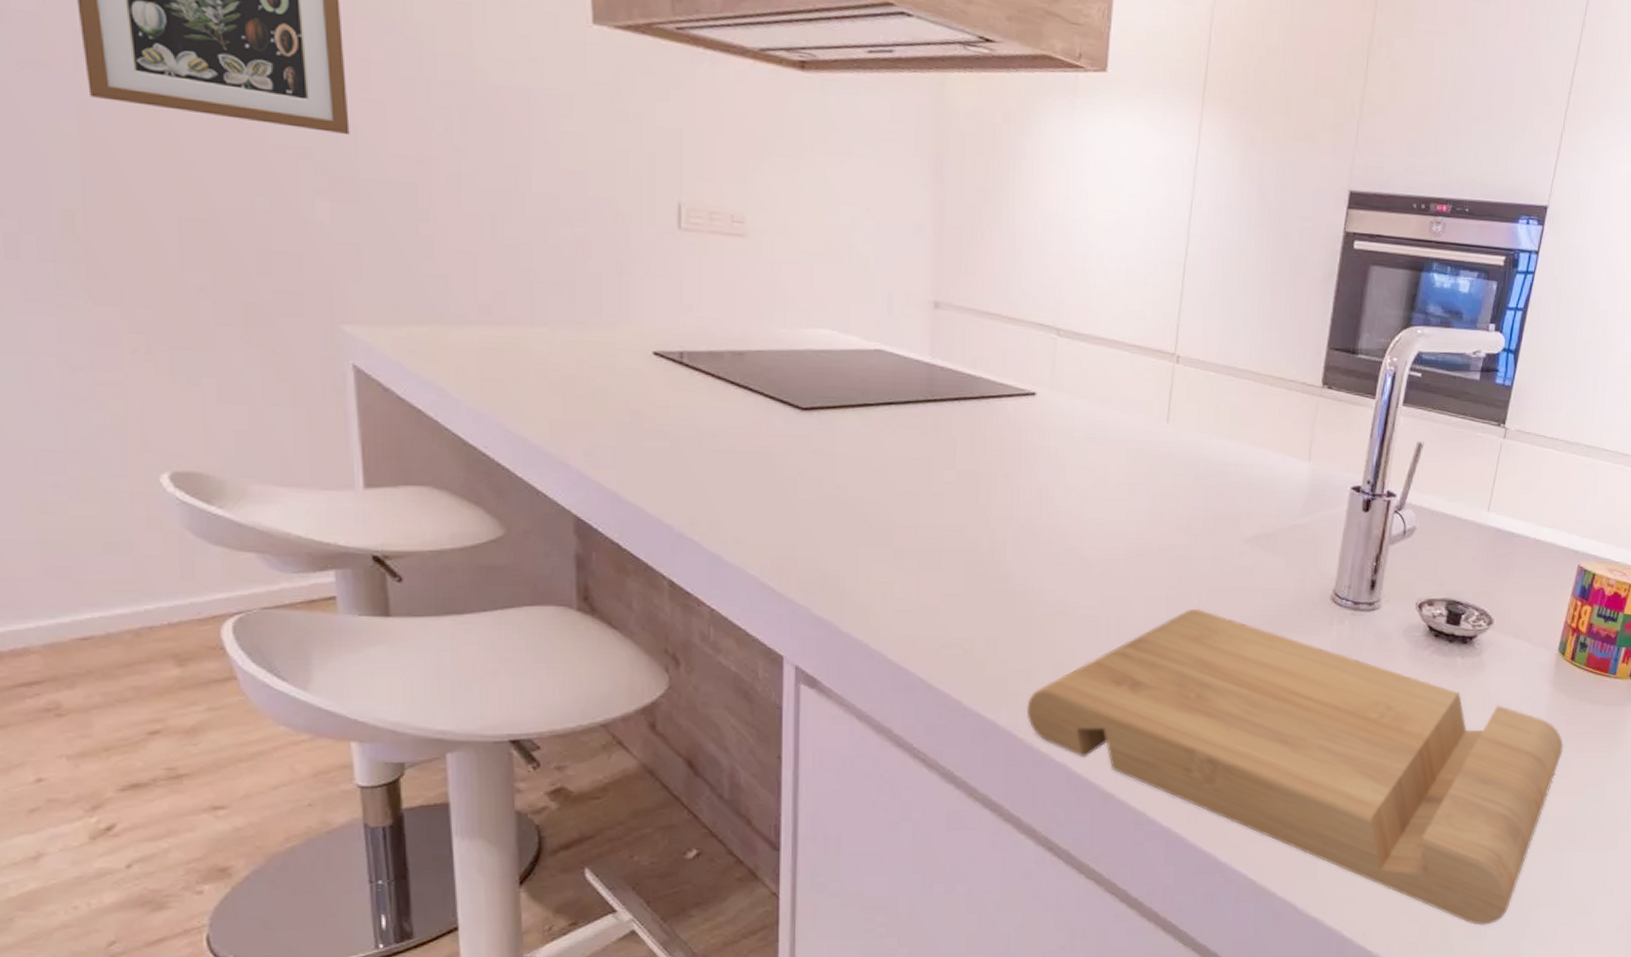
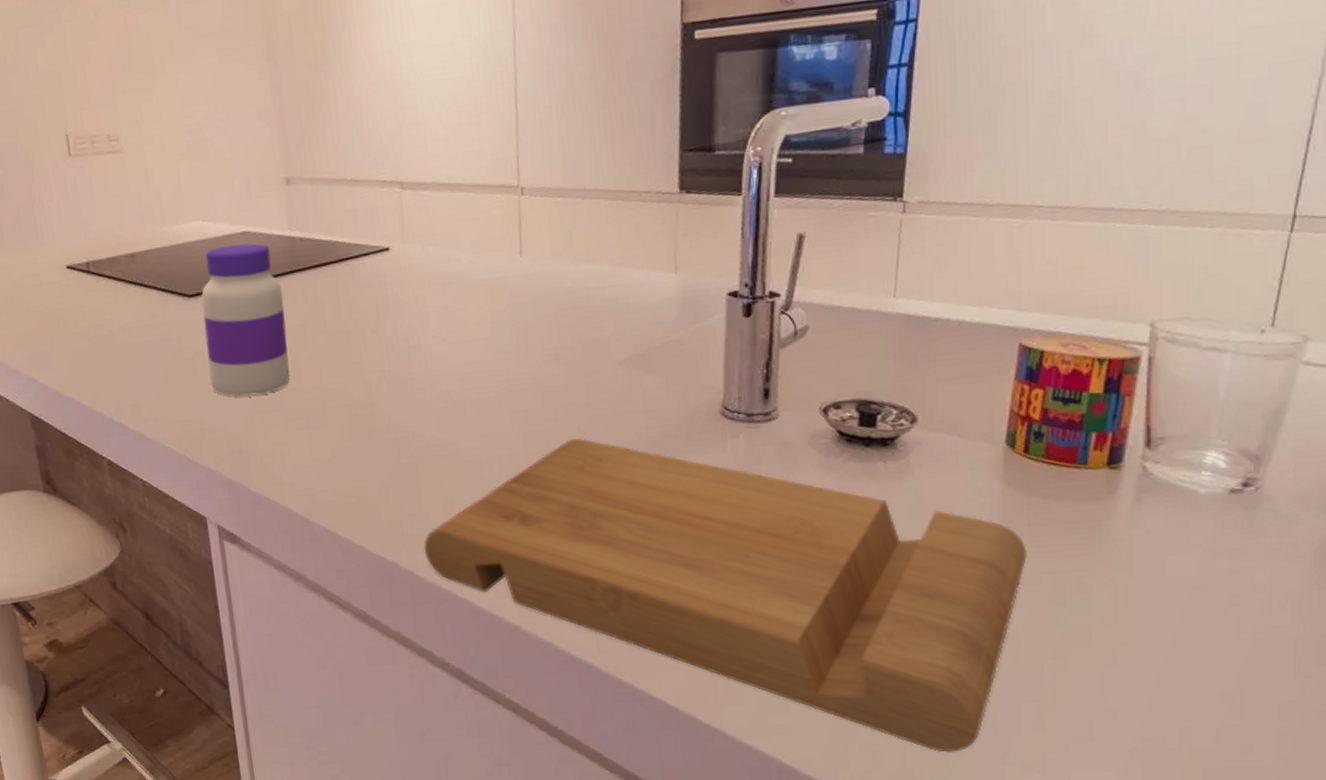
jar: none [813,361,912,527] -> present [201,243,290,397]

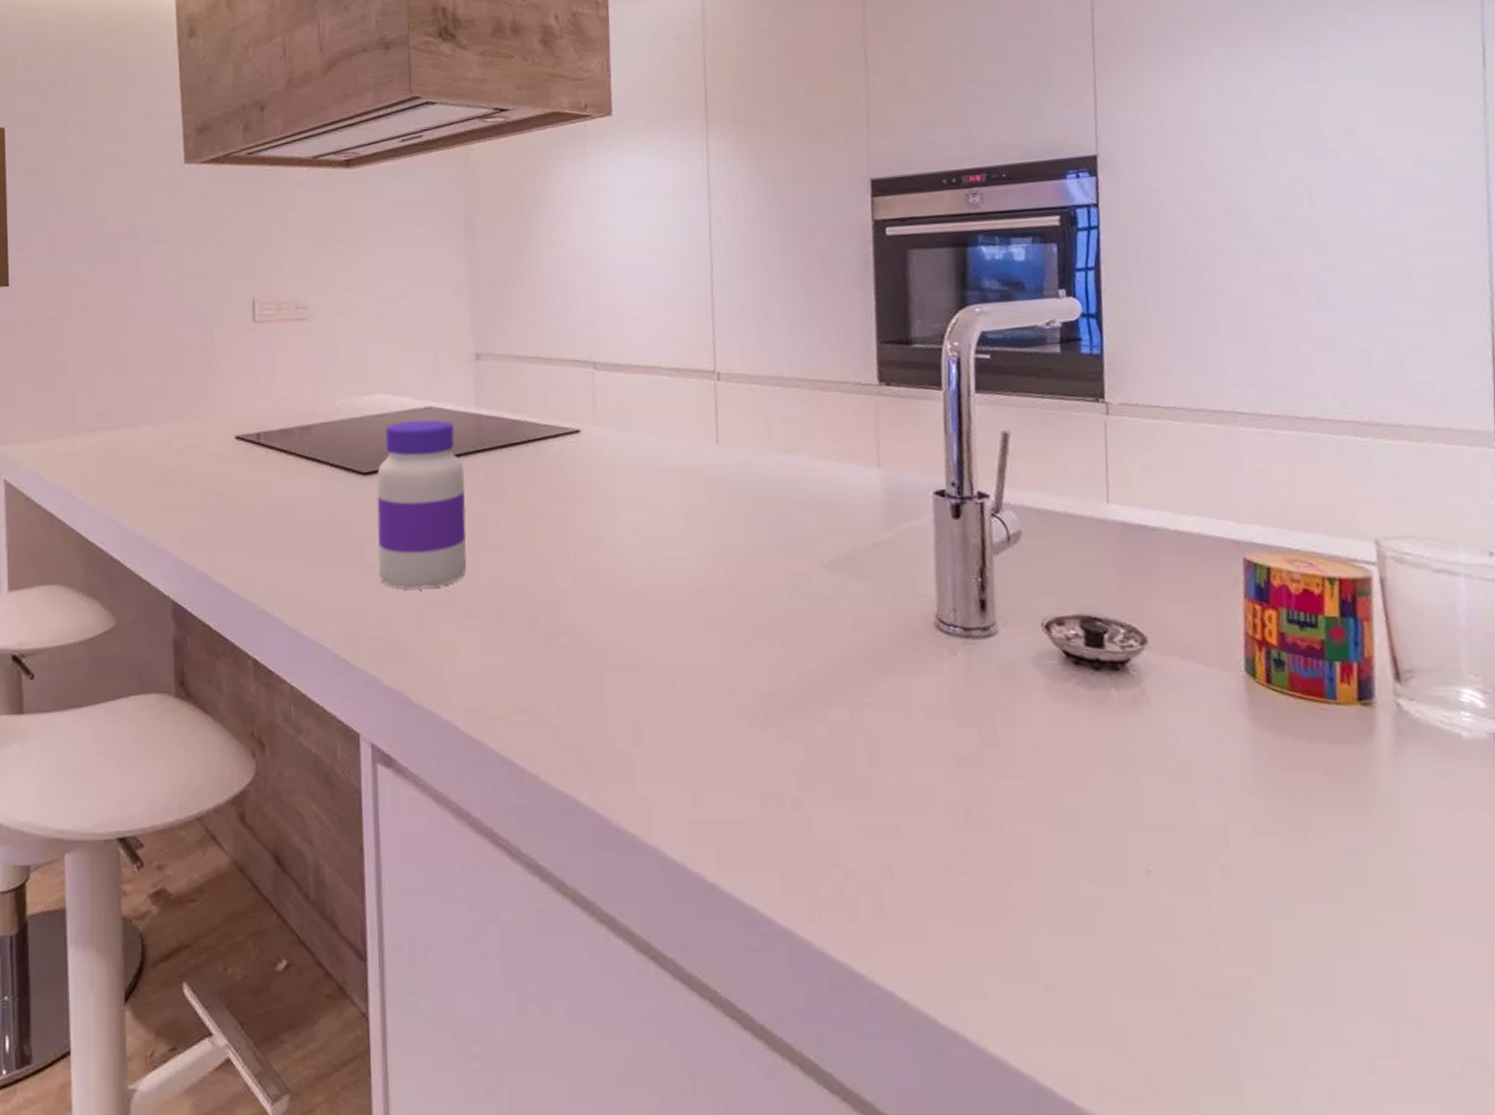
cutting board: present [424,437,1027,753] -> none [608,649,1289,1072]

